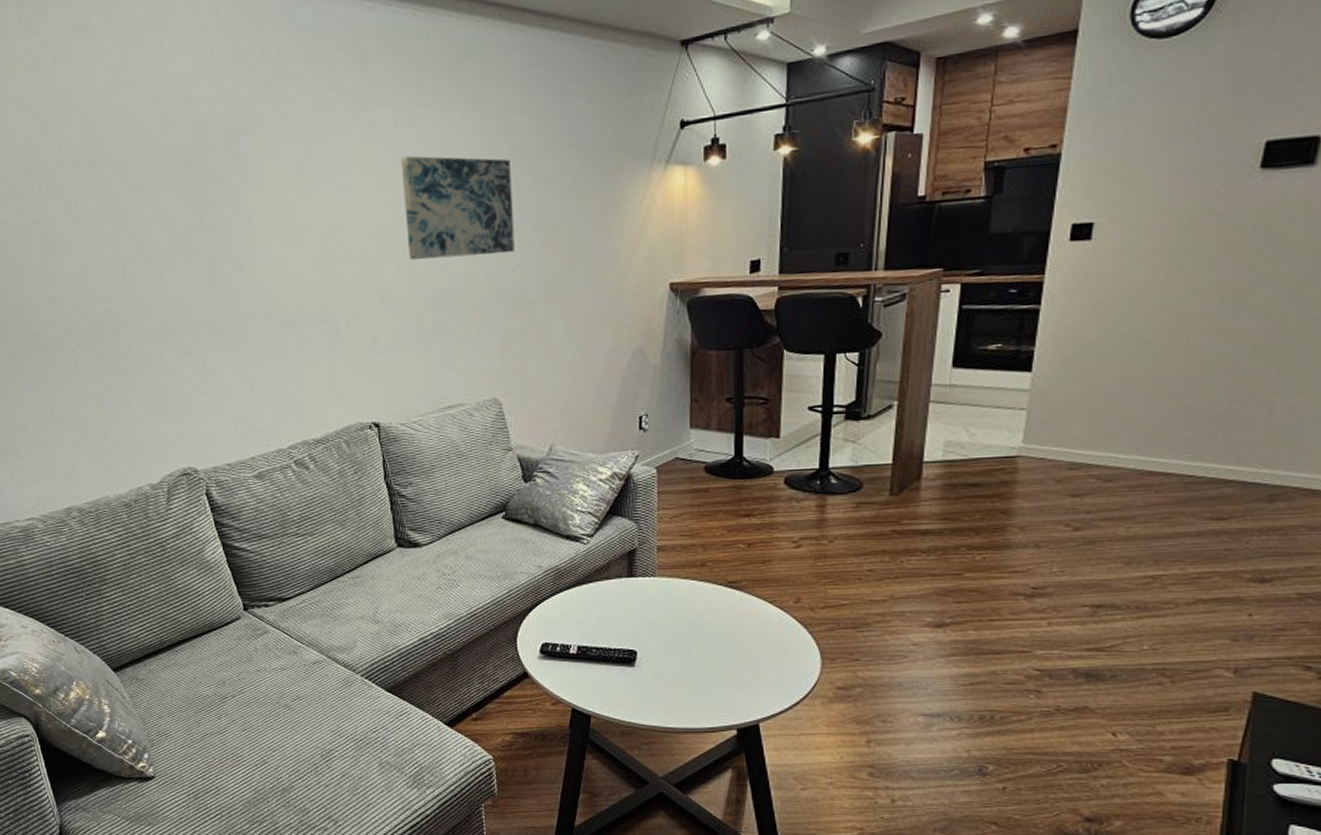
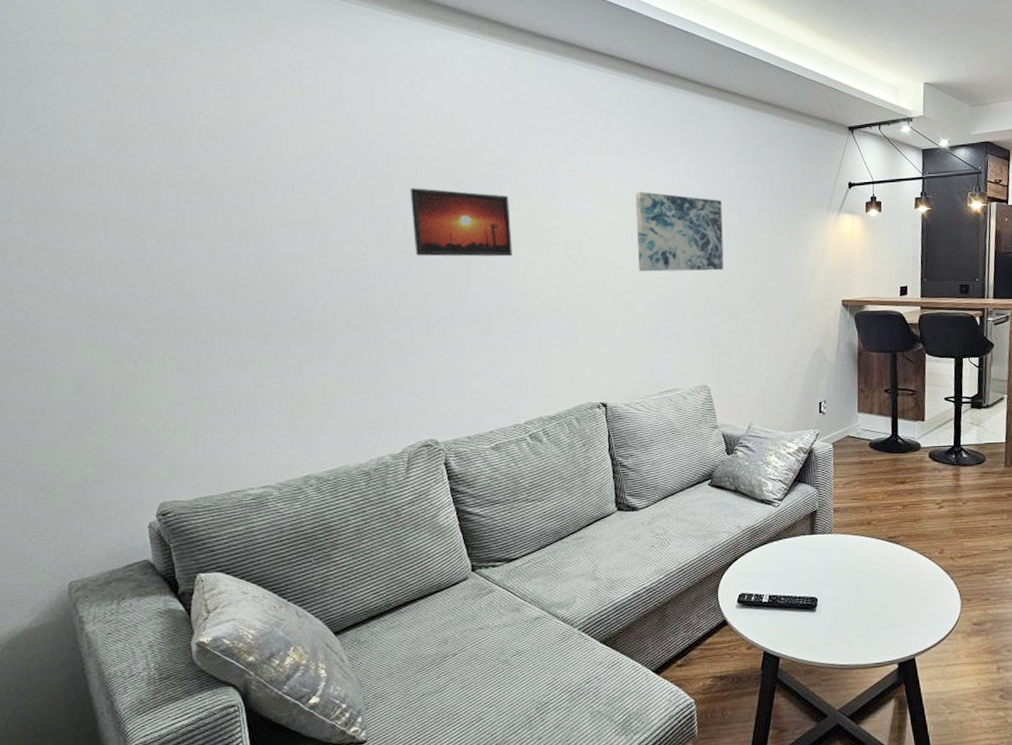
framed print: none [140,173,261,256] -> present [410,188,512,257]

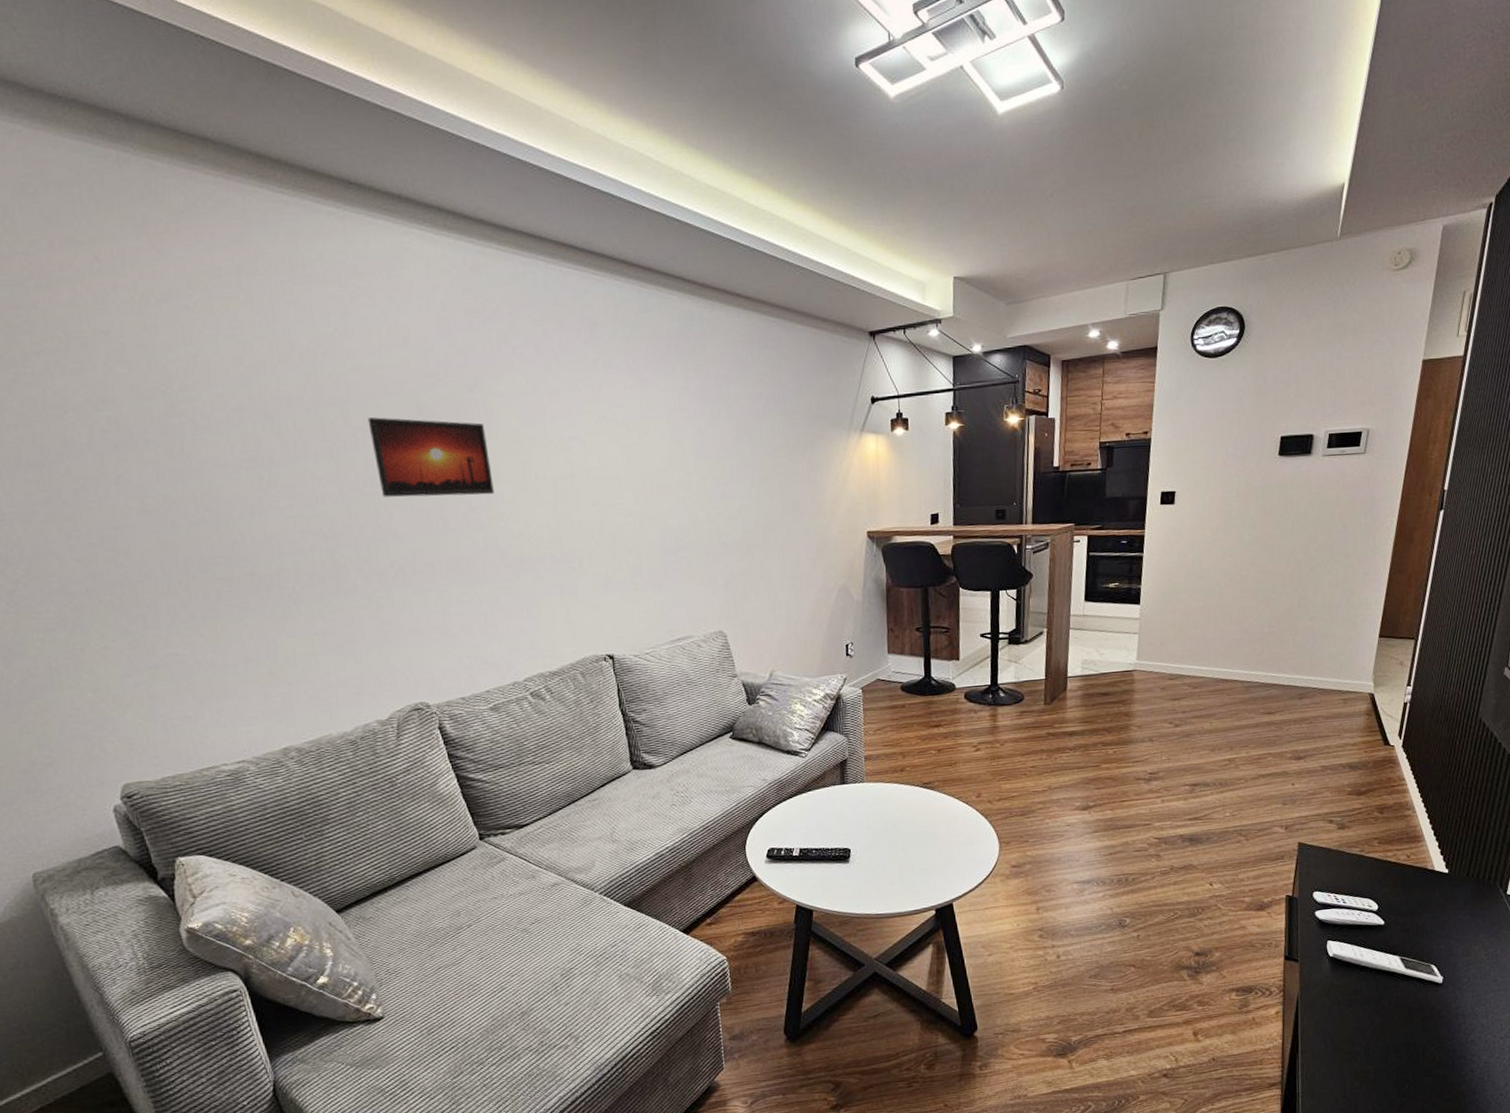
wall art: present [635,192,724,272] -> none [630,414,735,508]

